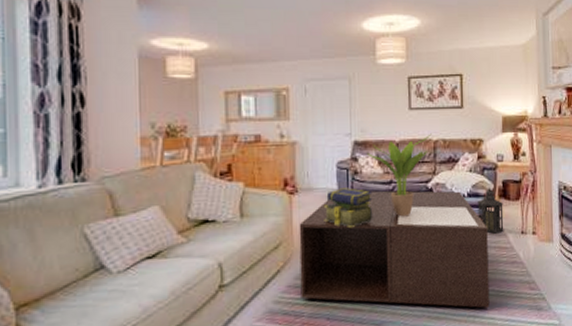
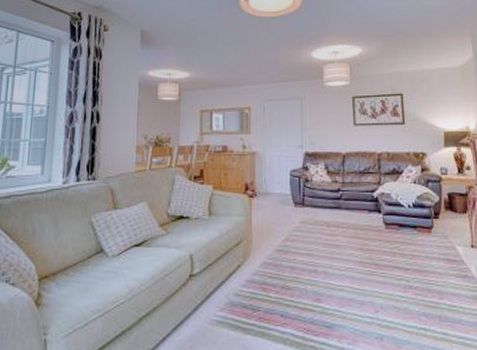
coffee table: present [299,190,490,308] -> none [257,197,442,322]
stack of books: present [323,188,373,229] -> none [278,194,323,231]
potted plant: present [367,133,432,217] -> none [317,147,376,223]
lantern: present [478,188,504,234] -> none [423,199,453,245]

